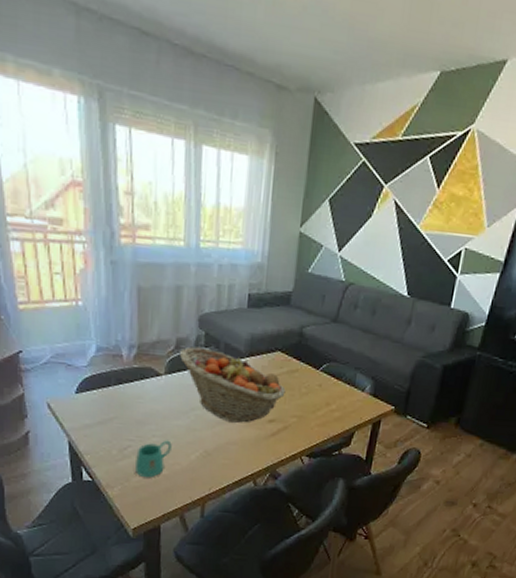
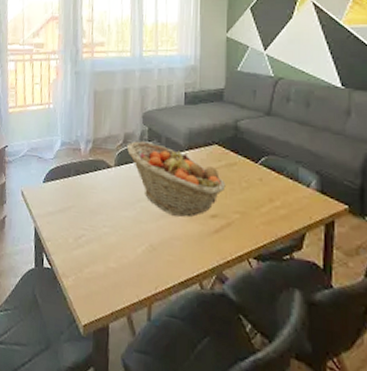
mug: present [135,440,172,478] -> none [88,231,120,270]

